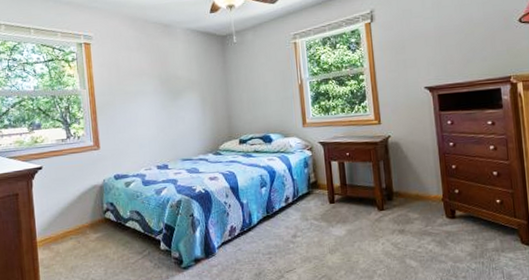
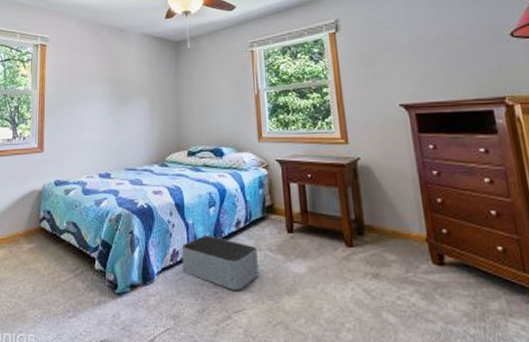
storage bin: none [238,212,306,255] -> present [181,236,259,290]

